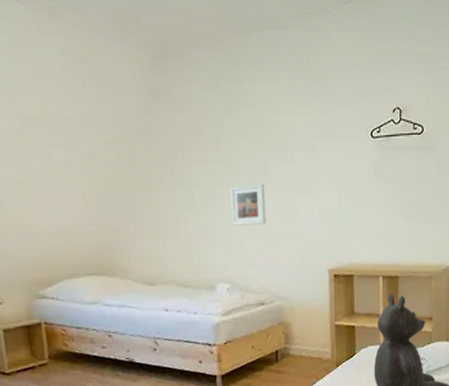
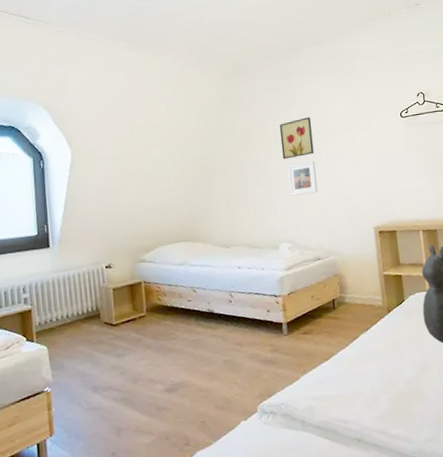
wall art: none [222,126,264,179] -> present [279,117,314,160]

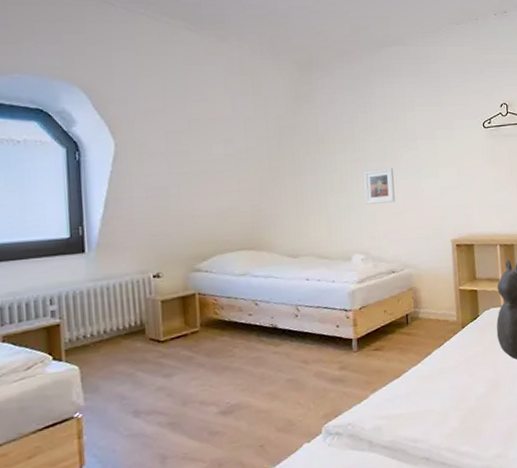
wall art: present [279,117,314,160] -> none [357,121,393,165]

